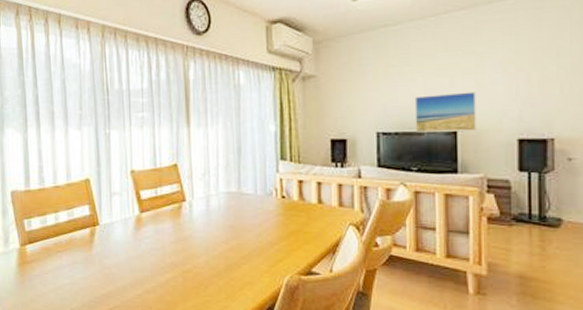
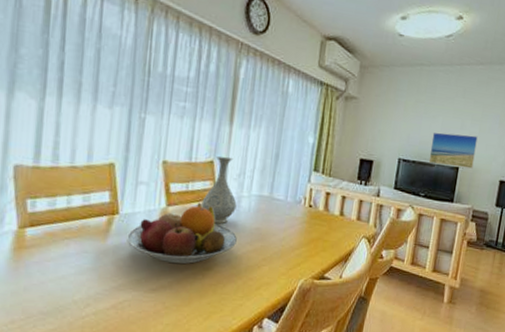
fruit bowl: none [109,206,212,269] -> present [127,202,237,265]
vase: none [172,158,206,226] -> present [201,156,237,224]

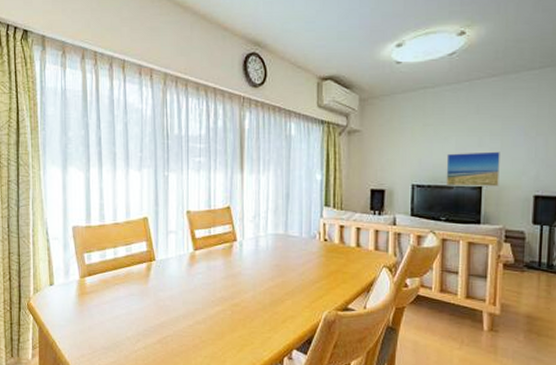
fruit bowl: present [127,202,237,265] -> none [164,245,259,302]
vase: present [201,156,237,224] -> none [224,201,255,263]

